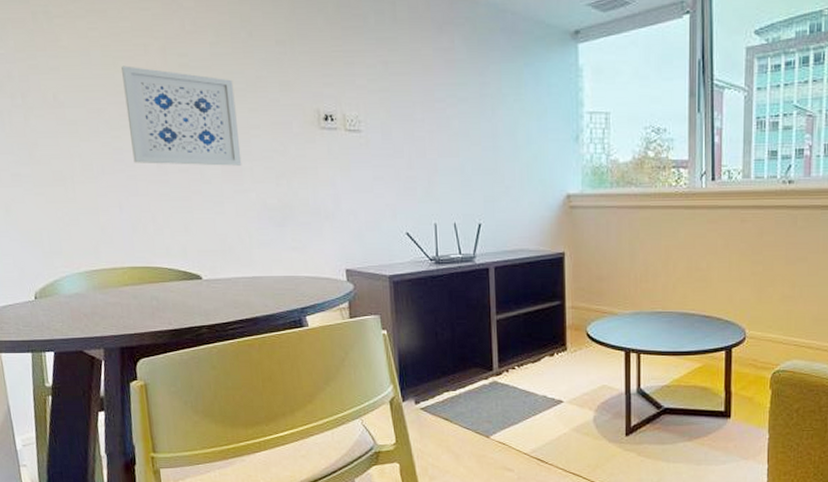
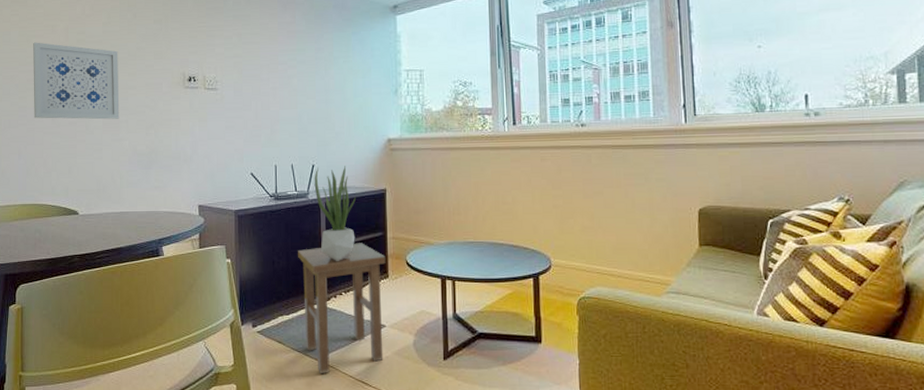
stool: none [464,312,564,452] -> present [298,243,386,375]
potted plant: none [481,226,531,334] -> present [314,166,357,262]

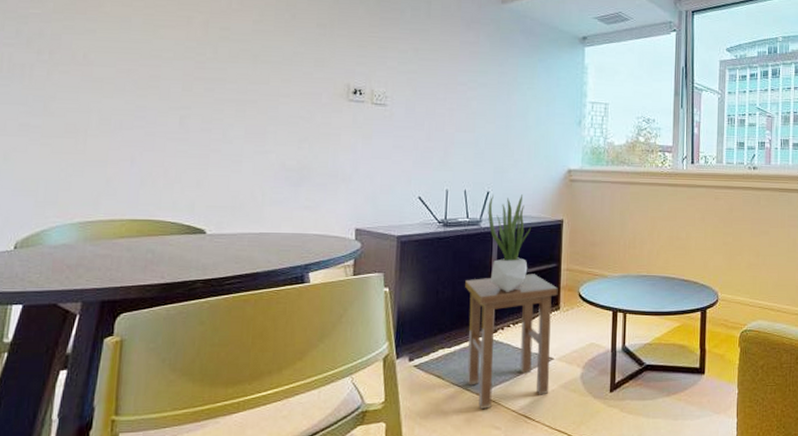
wall art: present [33,42,120,120] -> none [155,33,270,129]

